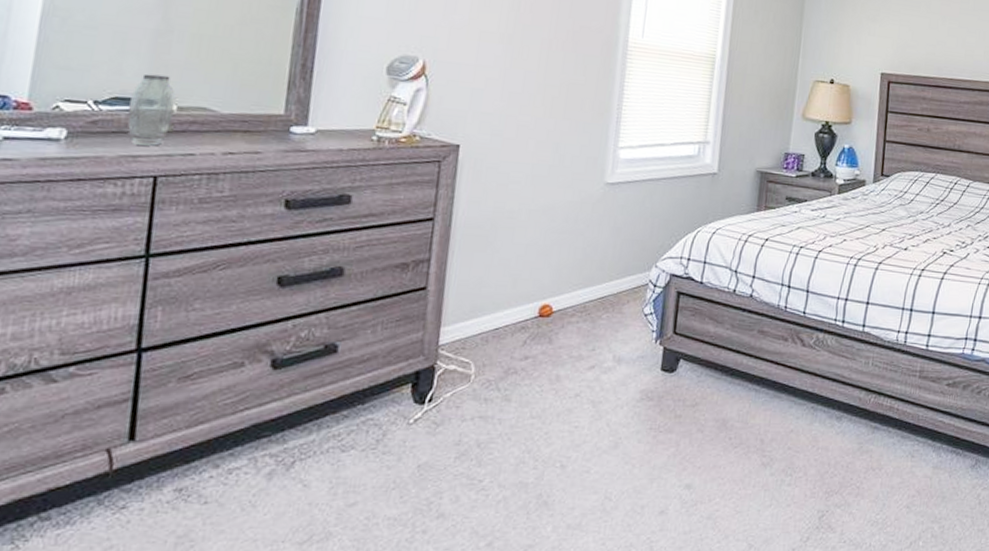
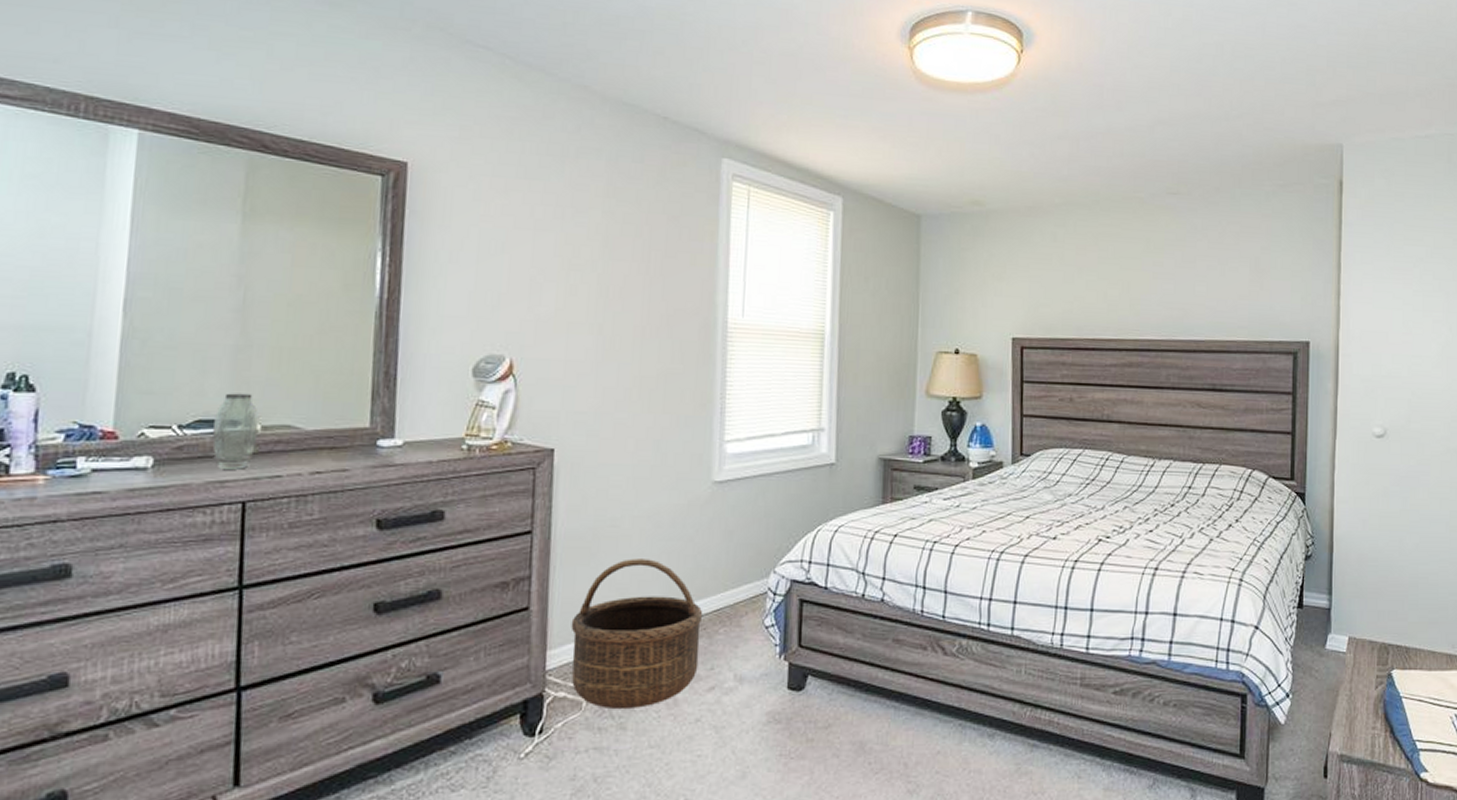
basket: none [462,248,589,383] -> present [571,559,703,710]

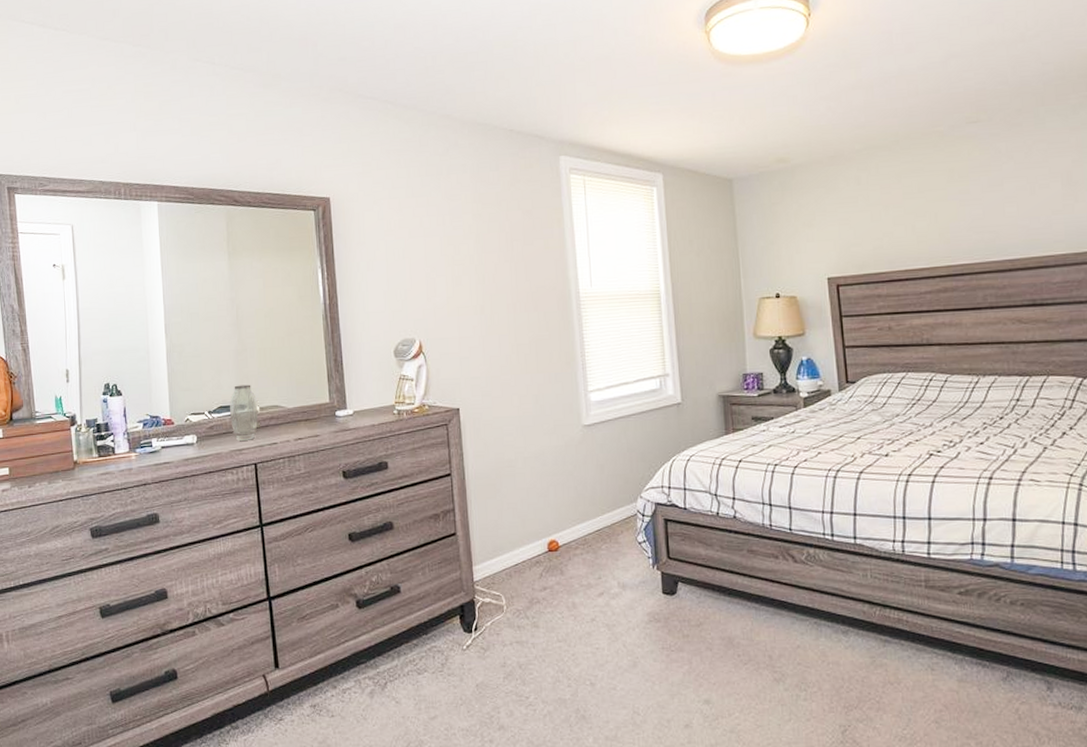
basket: present [571,559,703,710] -> none [488,491,589,612]

